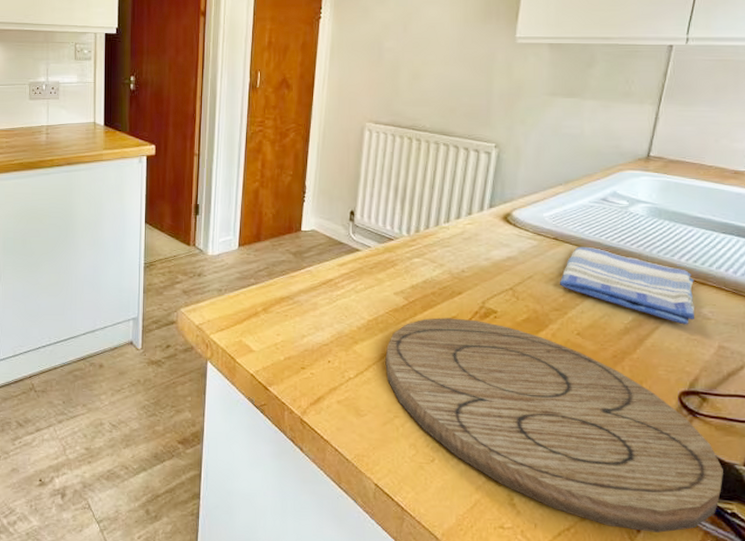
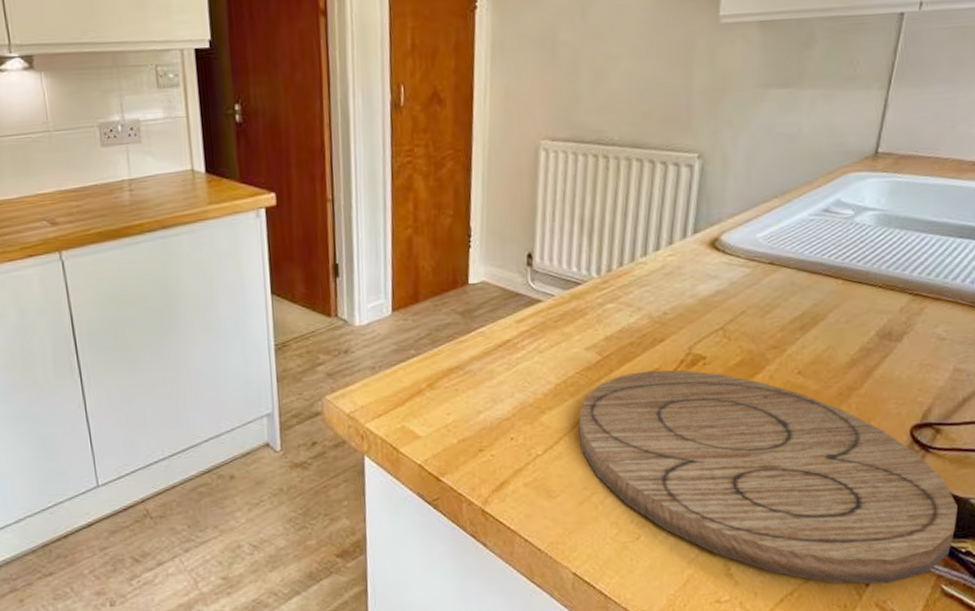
dish towel: present [559,246,695,325] -> none [776,269,929,349]

